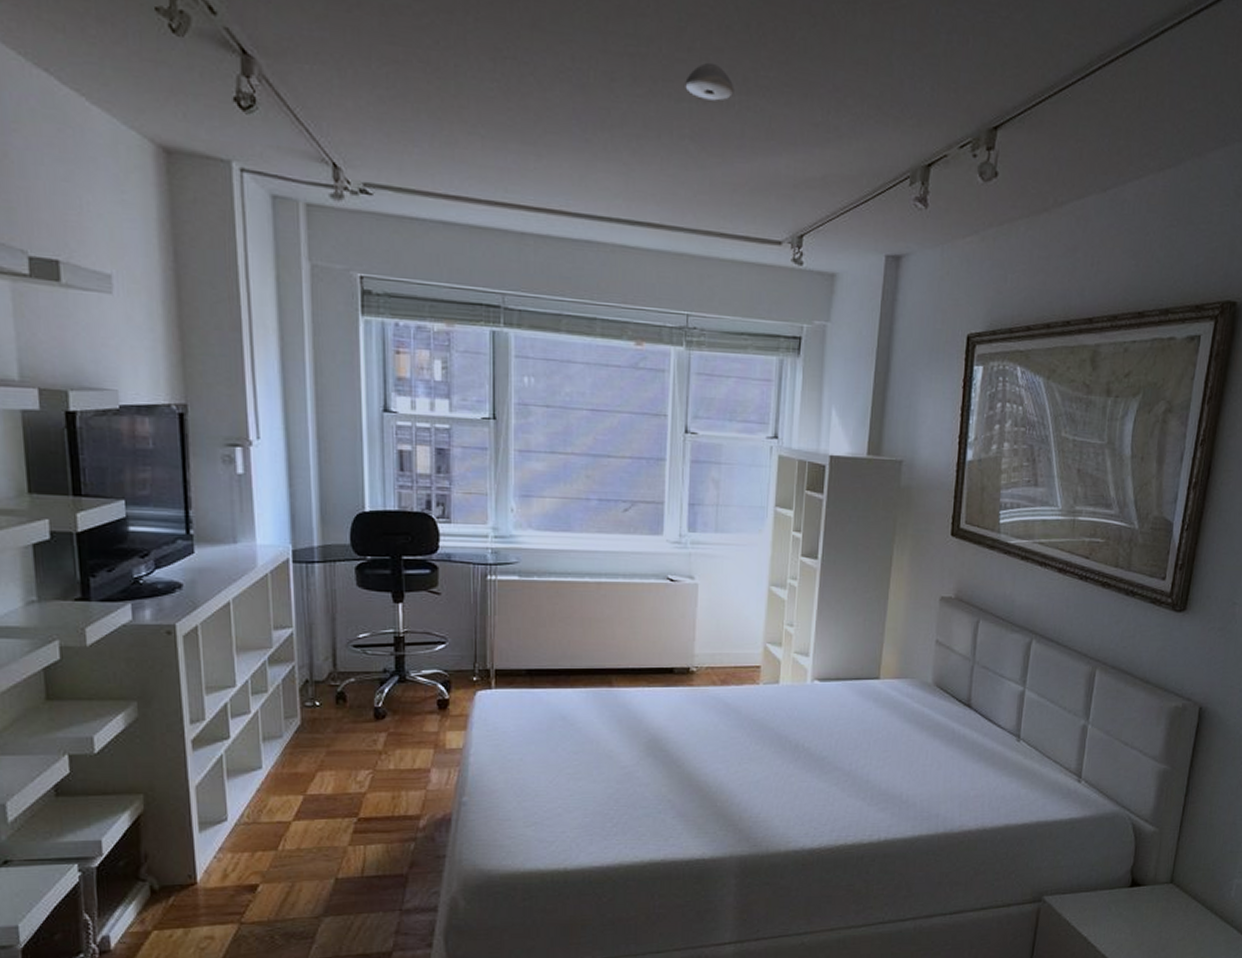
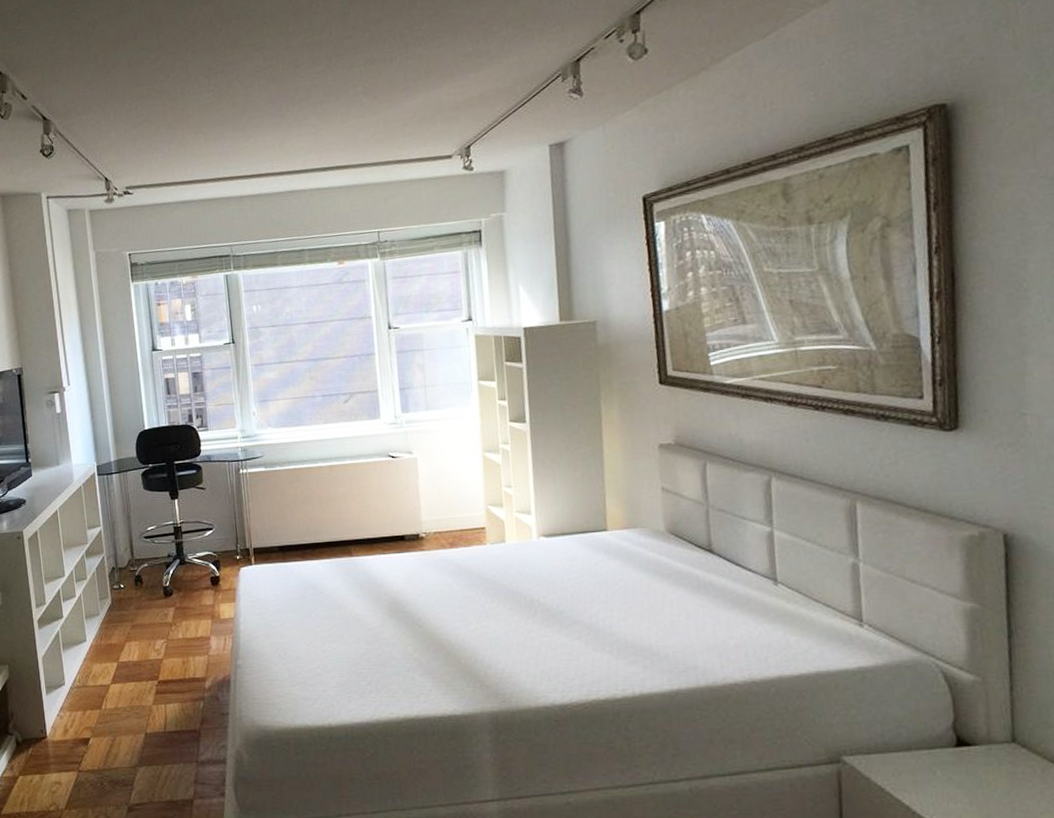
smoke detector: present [685,62,734,101] -> none [353,31,395,61]

